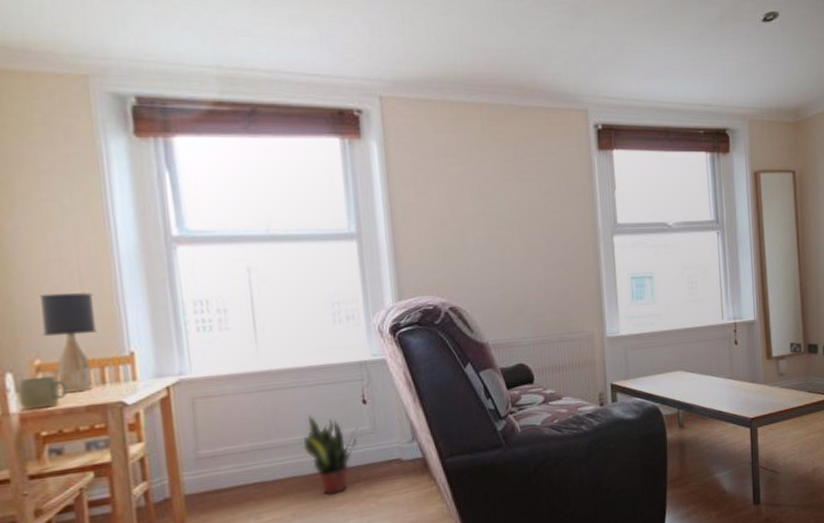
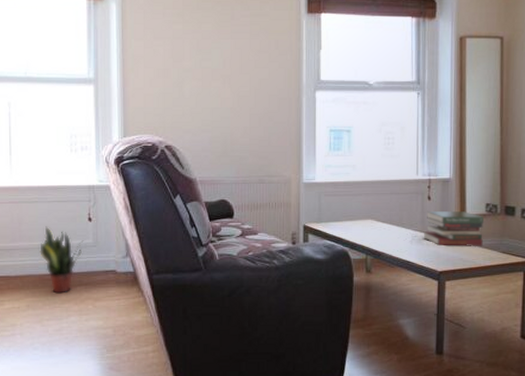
books: none [732,353,790,392] -> present [423,211,483,247]

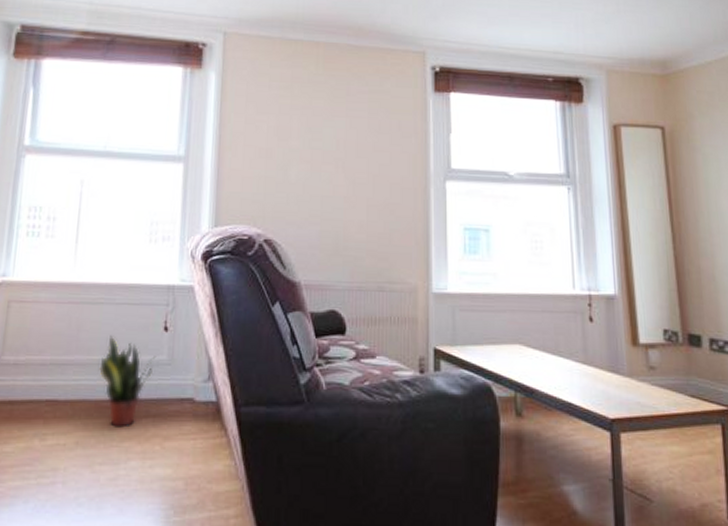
books: present [423,211,483,247] -> none [586,337,665,388]

